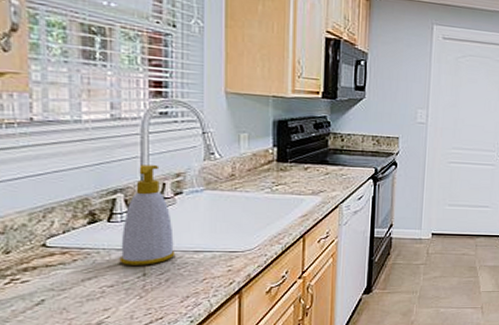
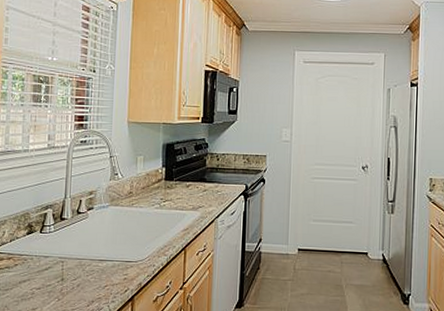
soap bottle: present [119,165,176,265] -> none [46,185,86,271]

